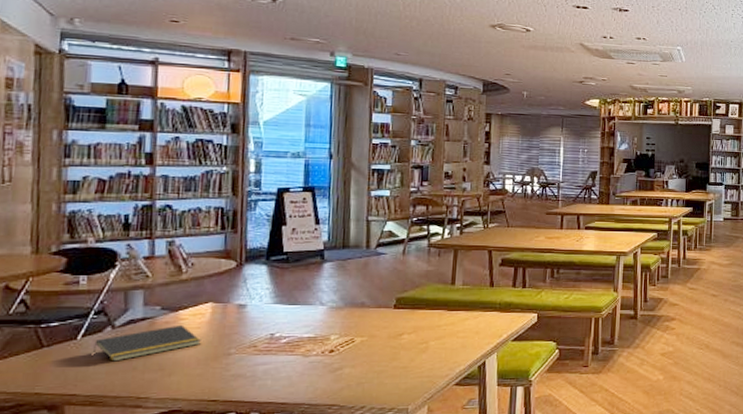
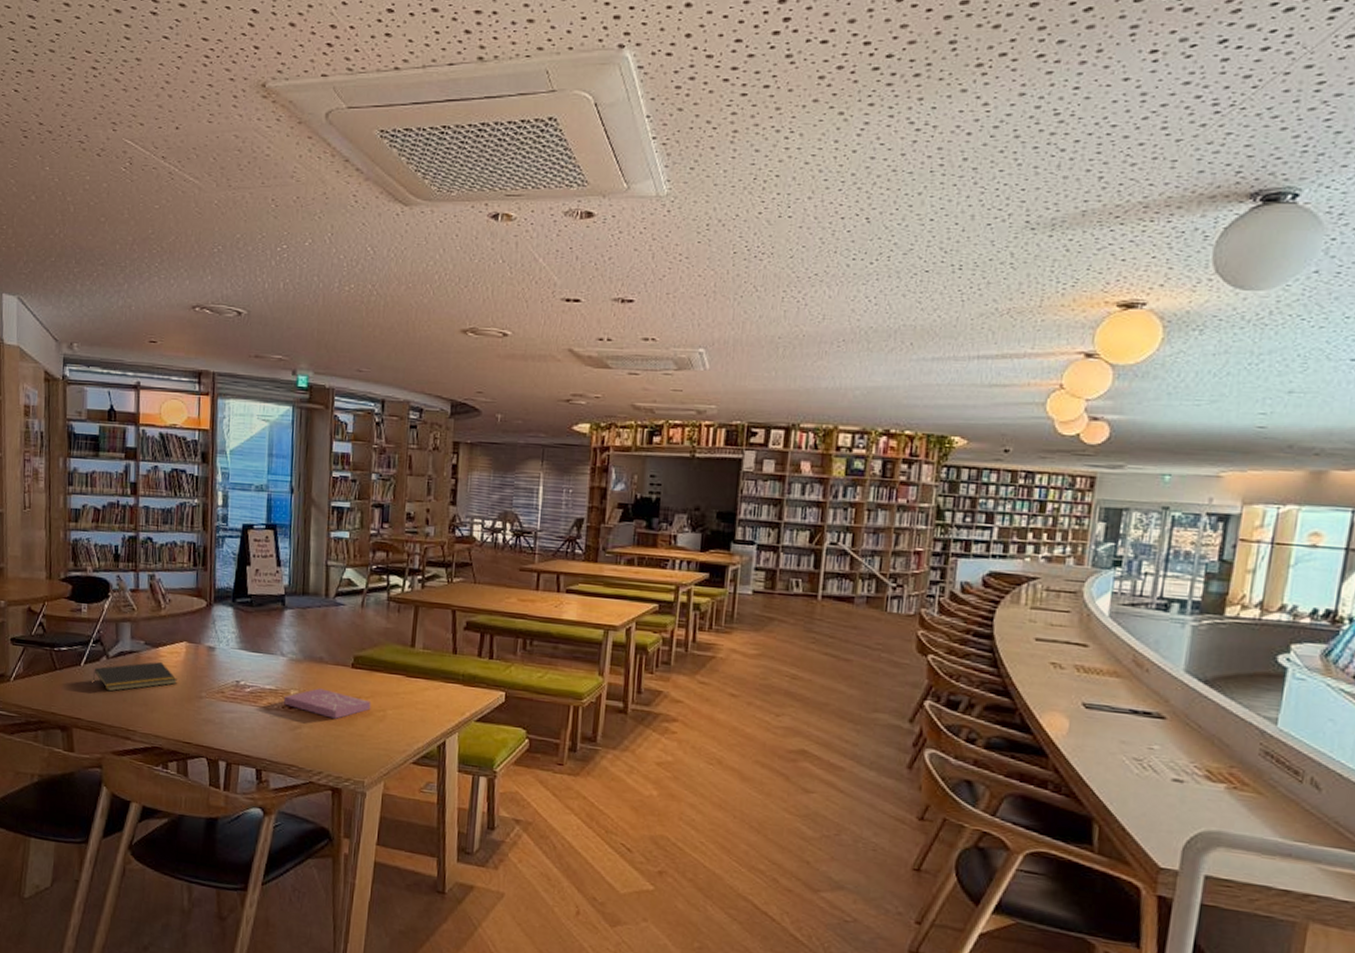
book: none [323,330,414,356] -> present [283,688,371,719]

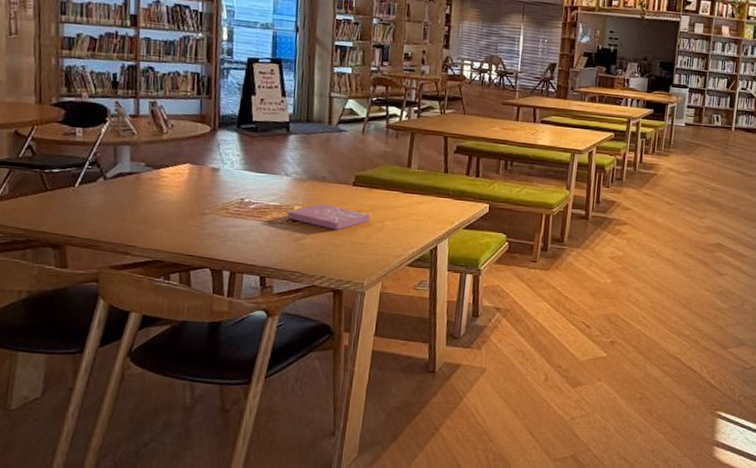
notepad: present [92,661,177,692] -> none [88,181,180,211]

